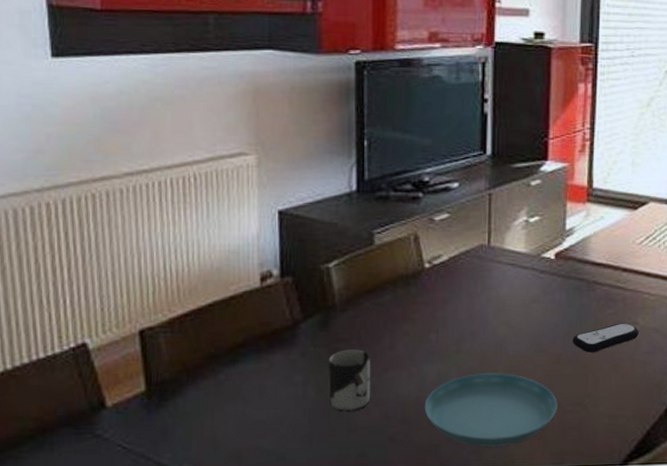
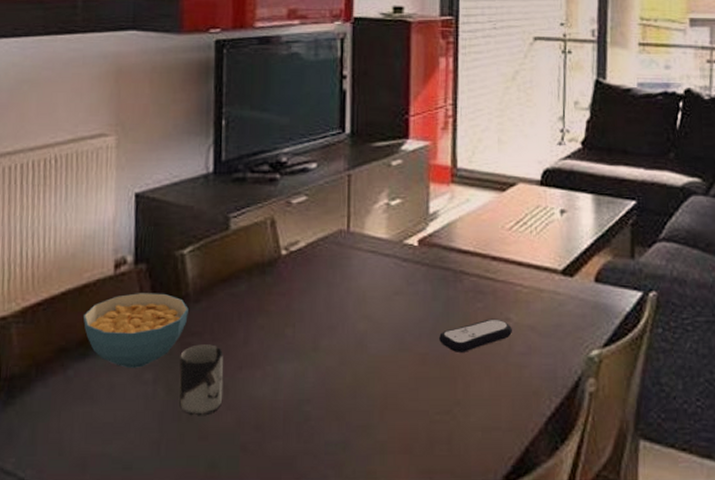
cereal bowl: none [232,303,335,372] -> present [83,293,188,368]
saucer: present [424,373,558,447] -> none [279,374,424,462]

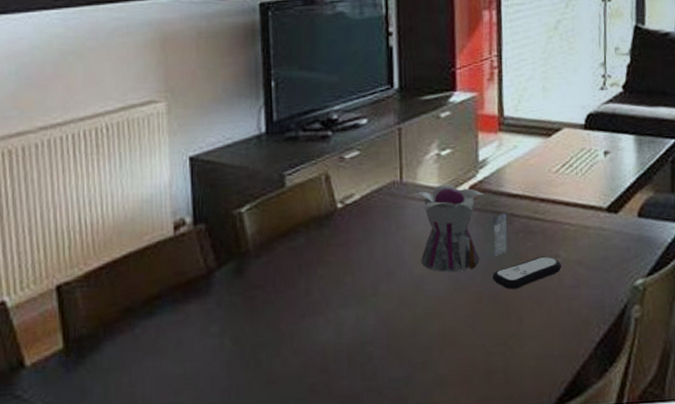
cereal bowl: present [83,293,188,368] -> none [147,250,250,323]
cup: present [179,344,224,416] -> none [244,296,288,363]
teapot: none [359,236,457,329] -> present [412,184,507,272]

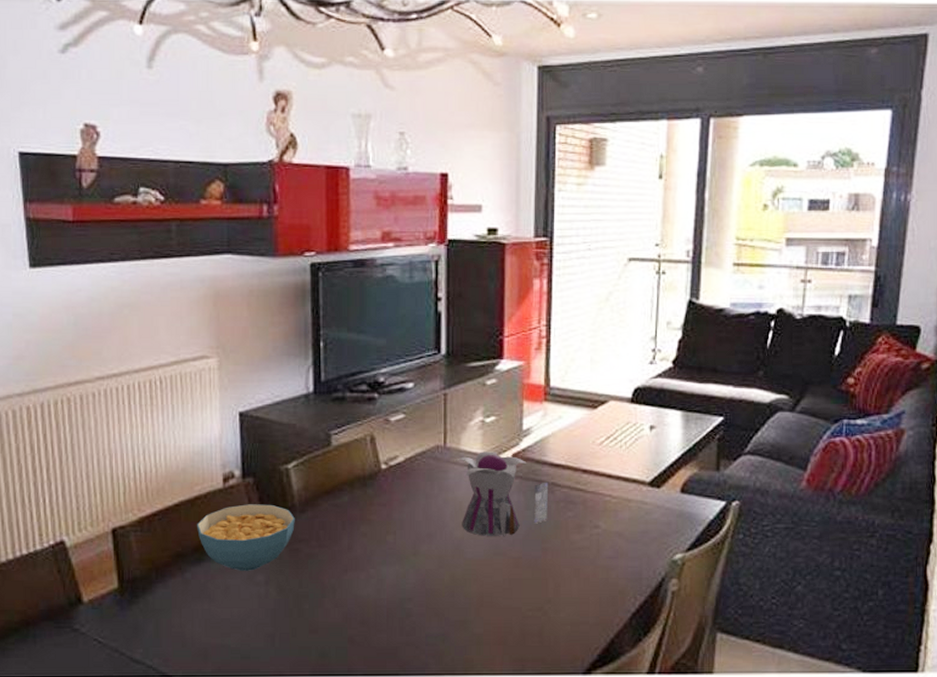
cereal bowl: none [147,250,250,323] -> present [197,504,295,571]
remote control: present [493,256,561,289] -> none [532,526,601,556]

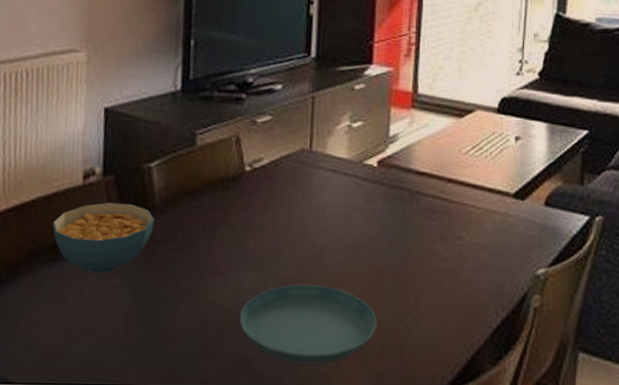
saucer: none [383,576,517,652] -> present [239,284,377,365]
teapot: present [456,451,549,536] -> none [321,157,413,244]

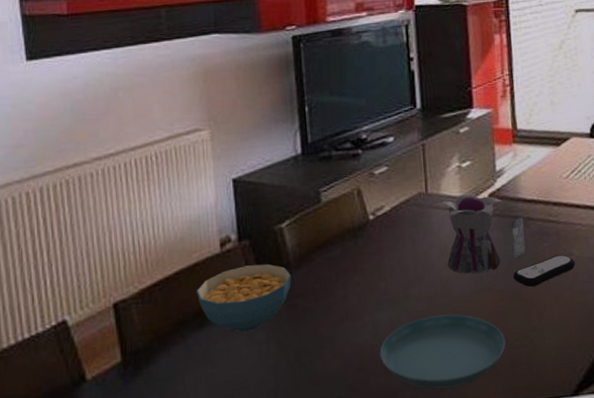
teapot: none [321,157,413,244] -> present [437,193,526,274]
remote control: none [394,237,464,267] -> present [513,254,575,287]

